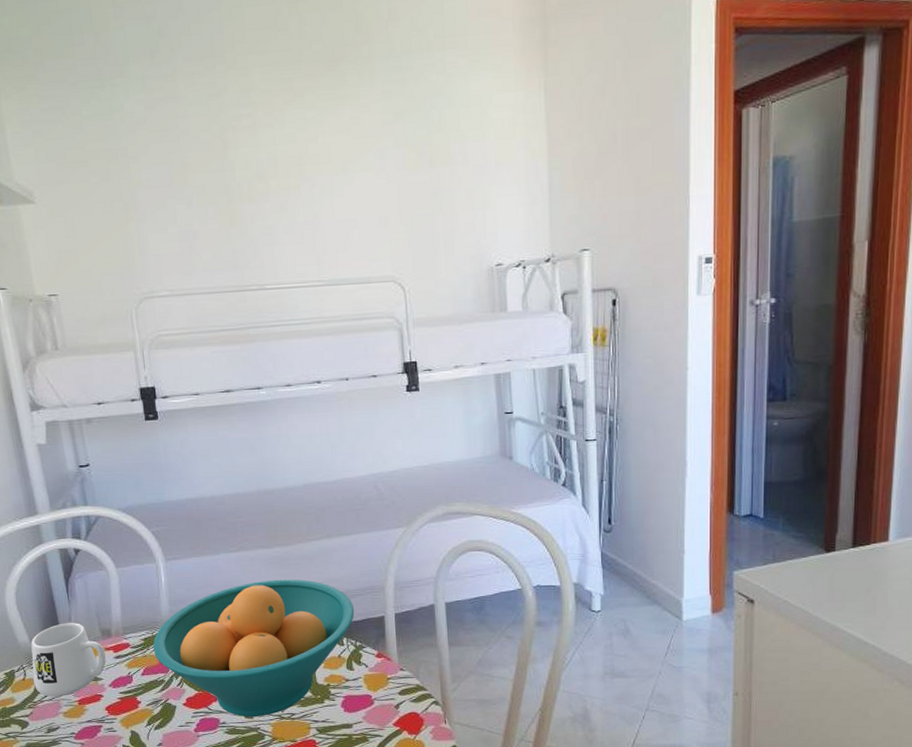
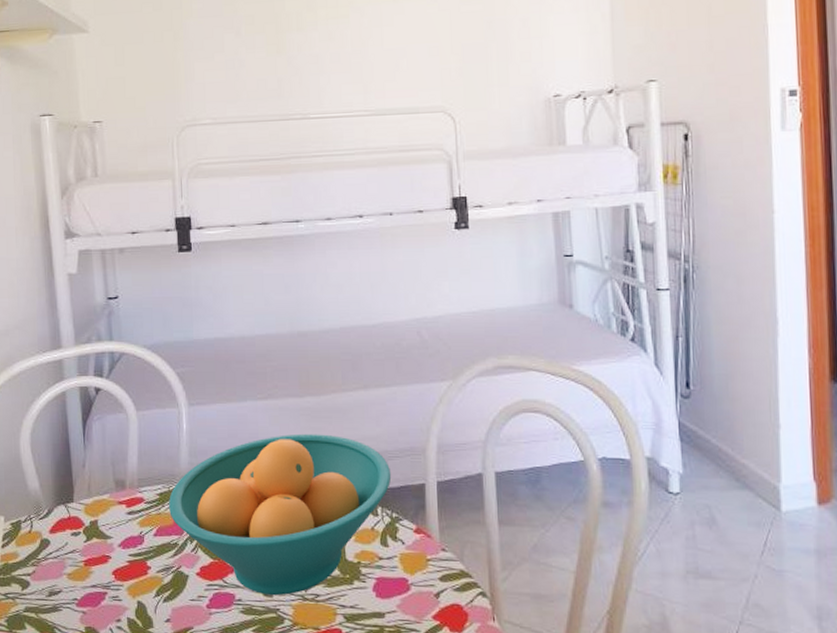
mug: present [31,623,106,697] -> none [40,470,118,555]

